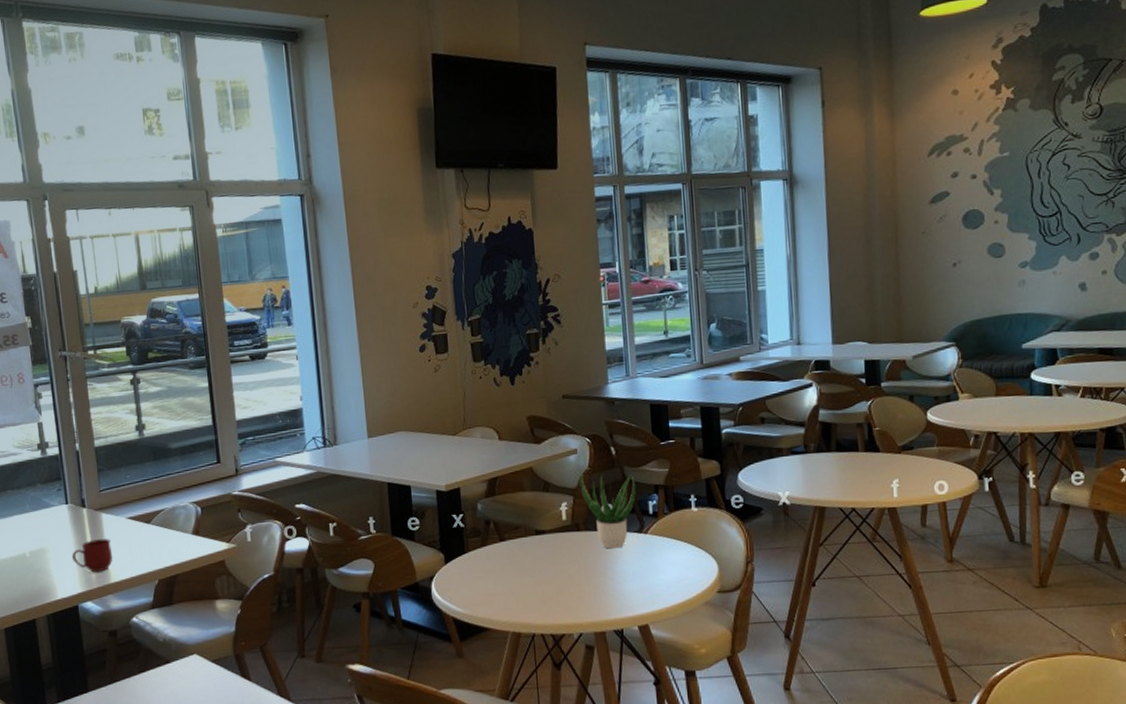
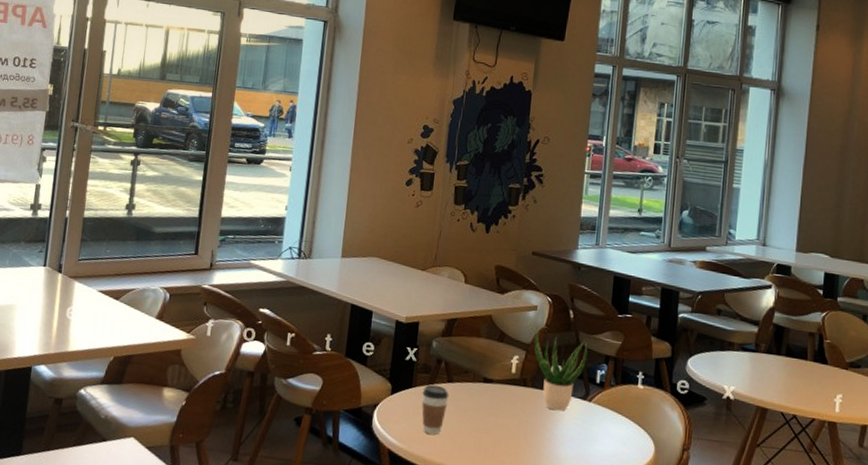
mug: present [72,538,113,573] -> none [37,305,77,339]
coffee cup: none [476,546,504,595] -> present [421,384,449,435]

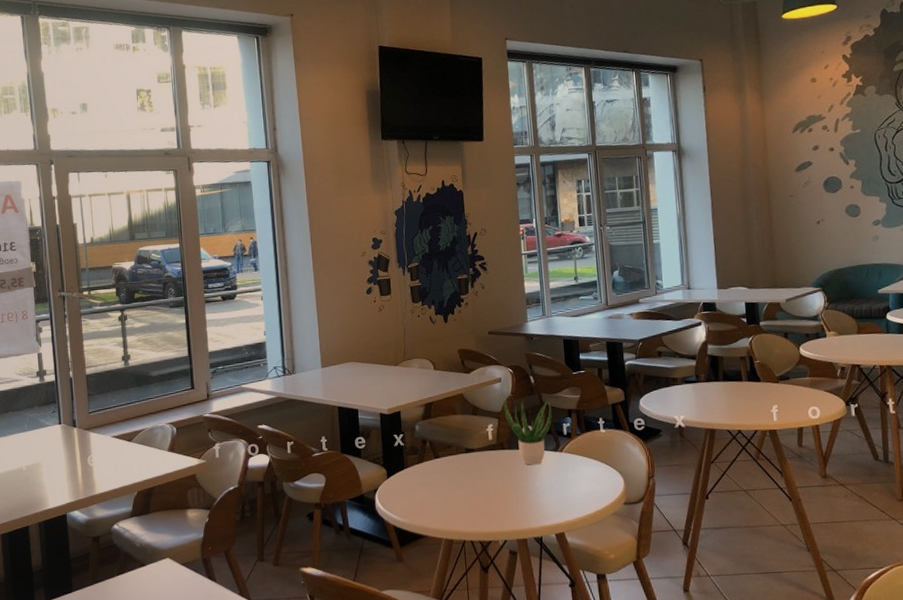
coffee cup: present [421,384,449,435] -> none [414,463,438,506]

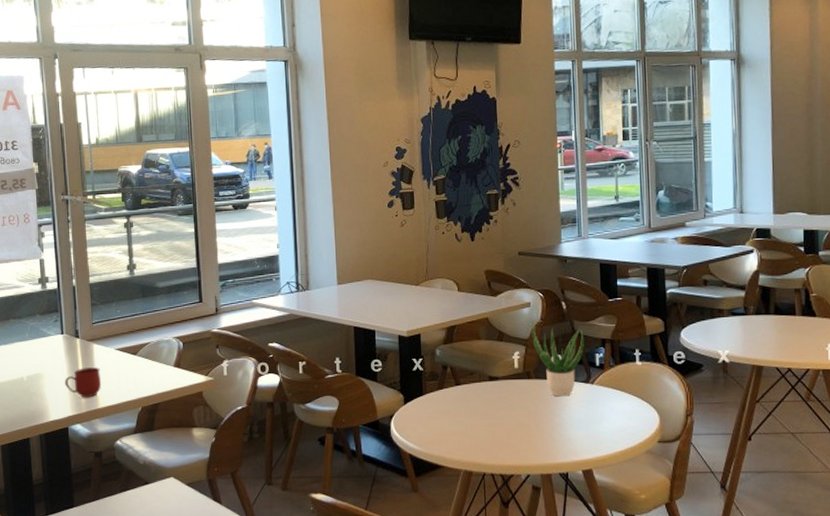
mug: none [63,455,98,485] -> present [65,367,101,398]

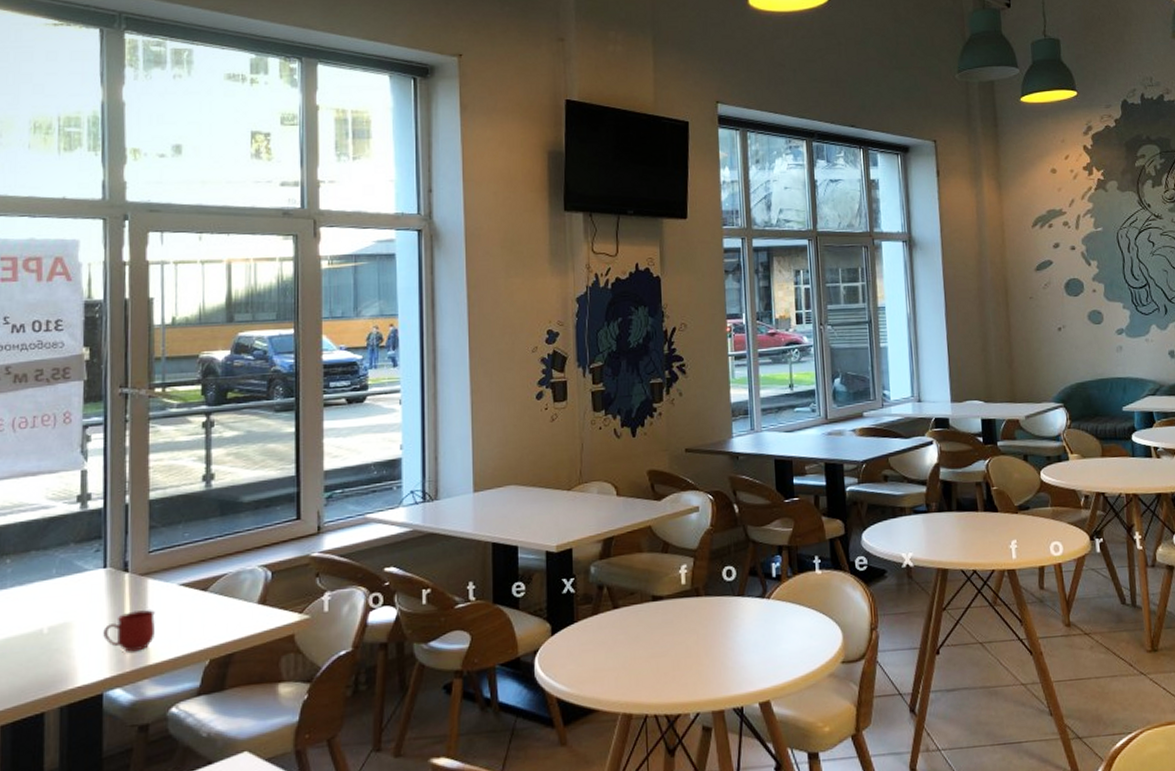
potted plant: present [531,318,584,397] -> none [700,525,759,616]

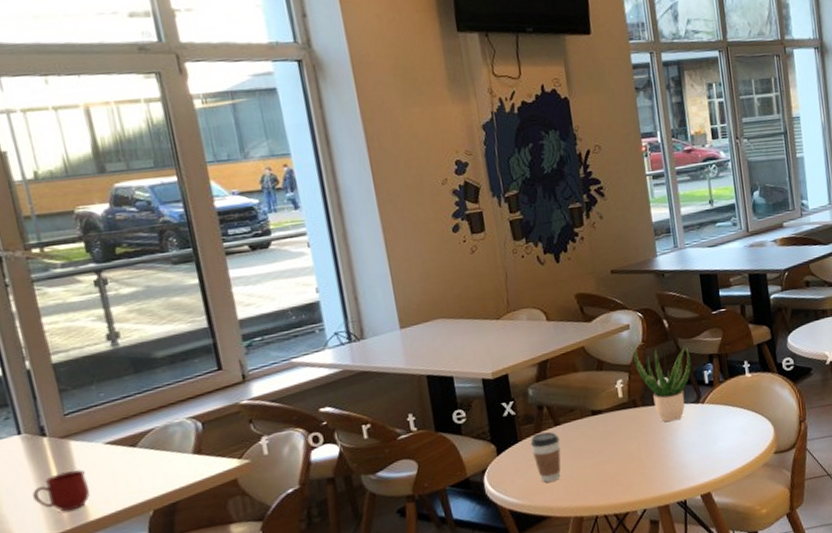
coffee cup: none [586,614,617,671] -> present [530,431,561,482]
potted plant: none [700,525,759,616] -> present [632,341,692,422]

